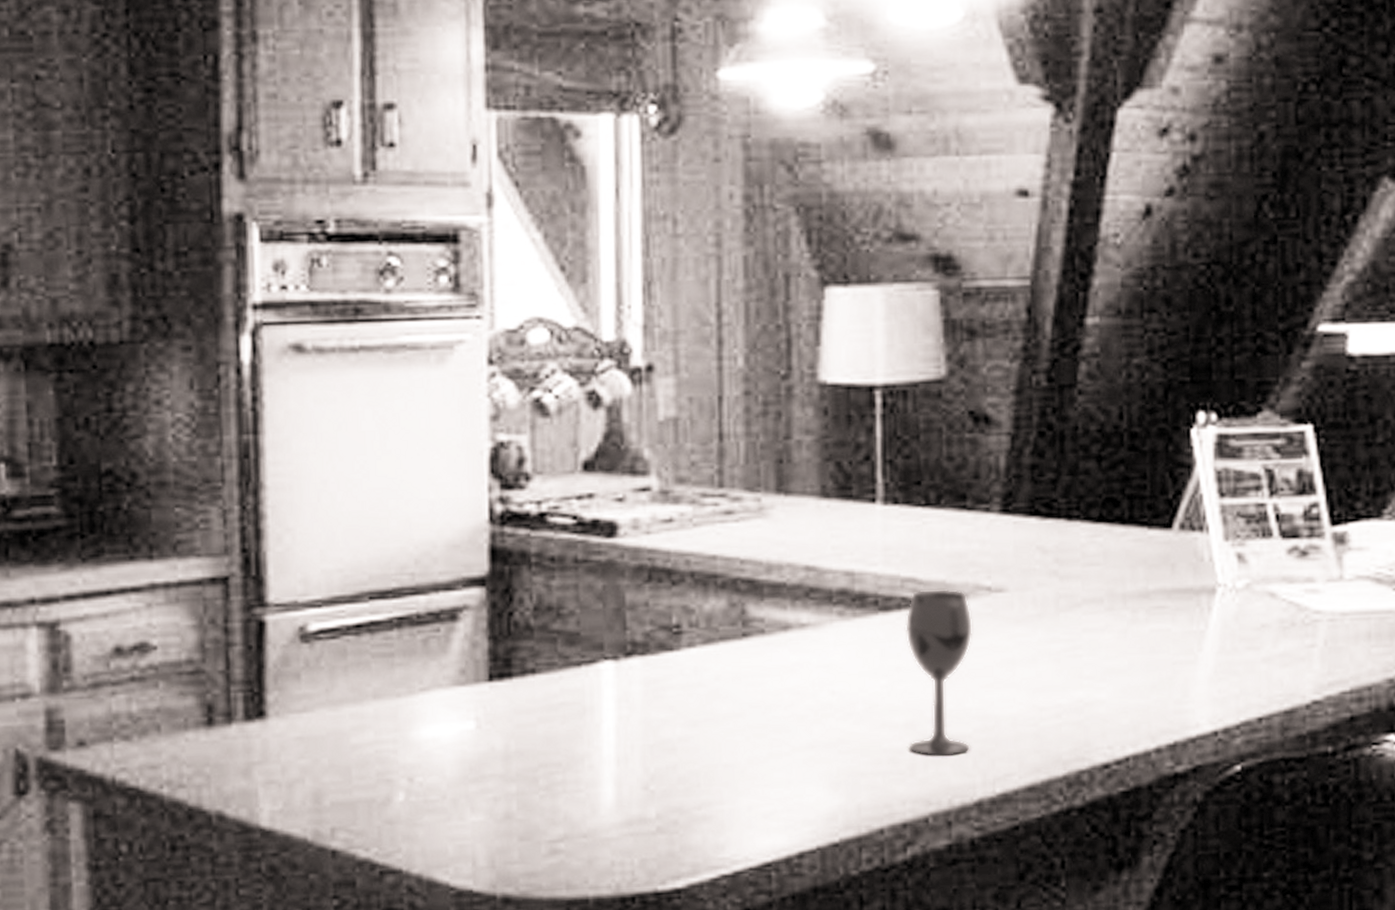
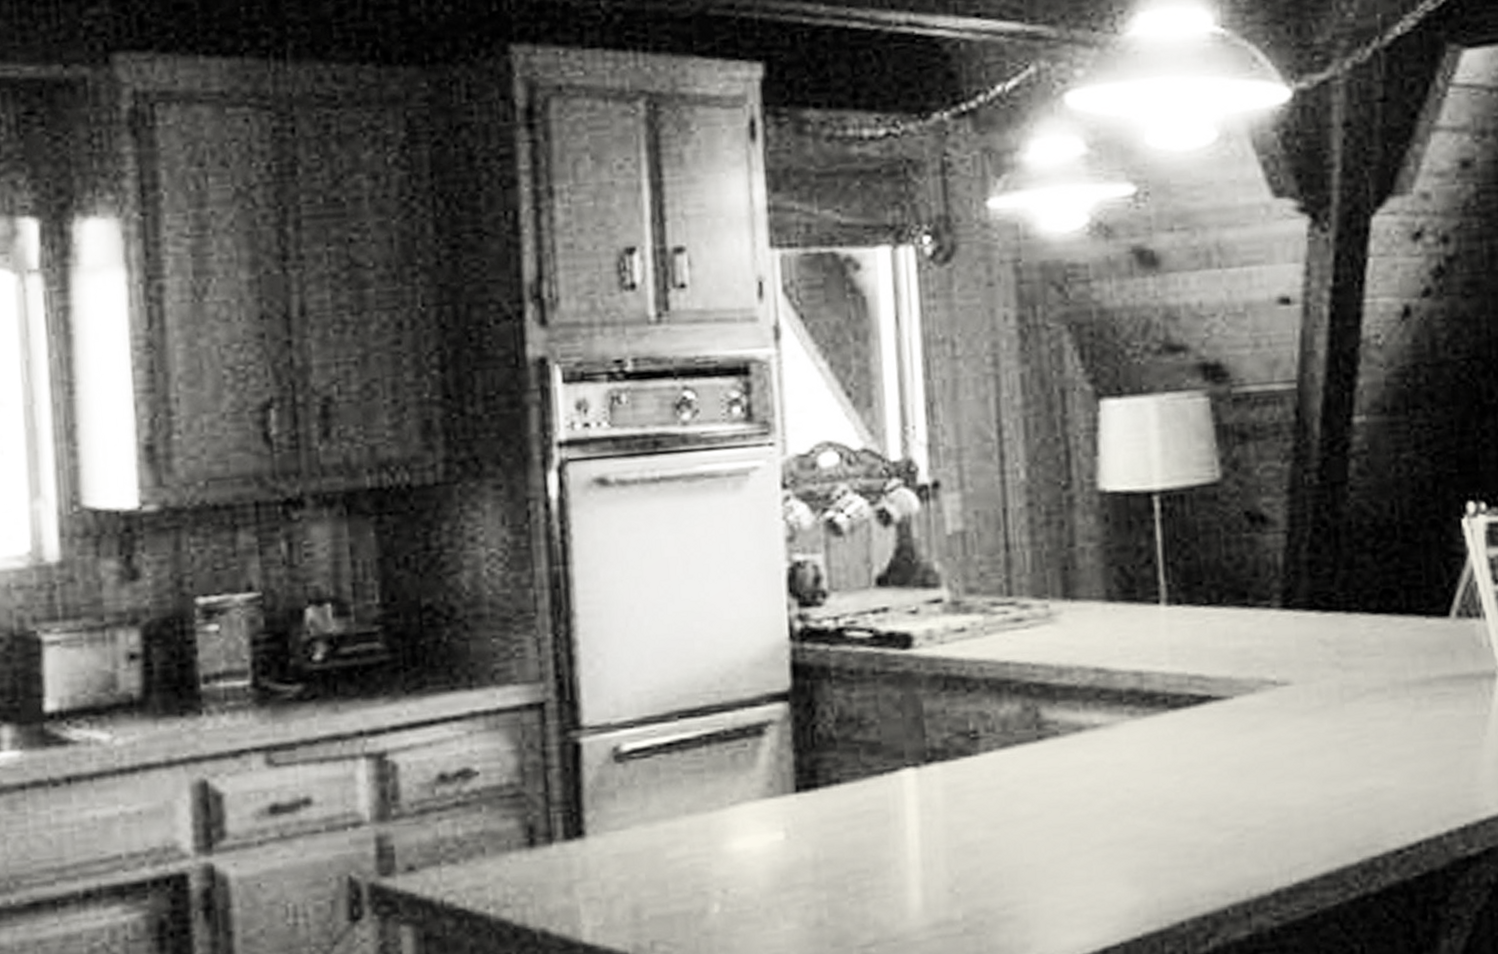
wine glass: present [905,589,973,756] -> none [1194,684,1264,849]

